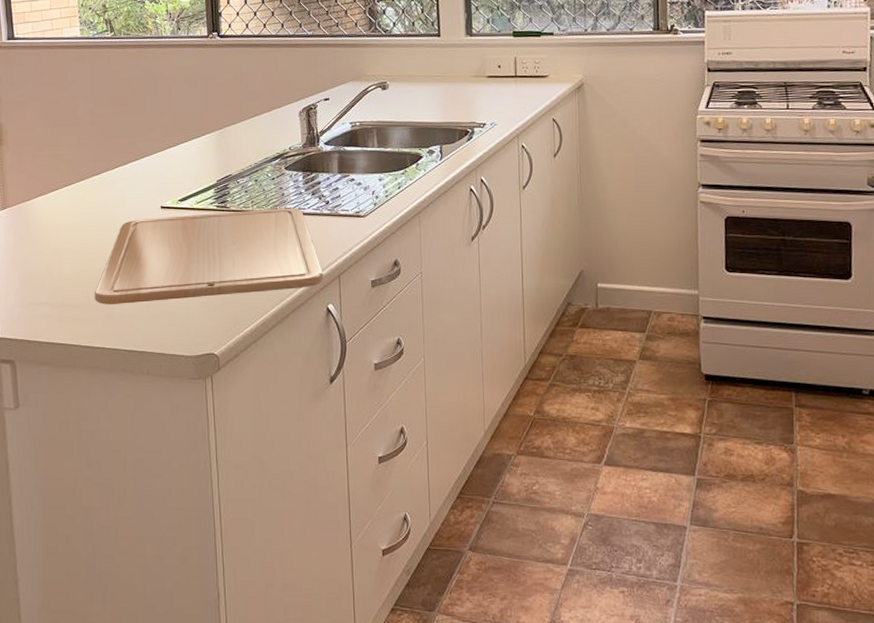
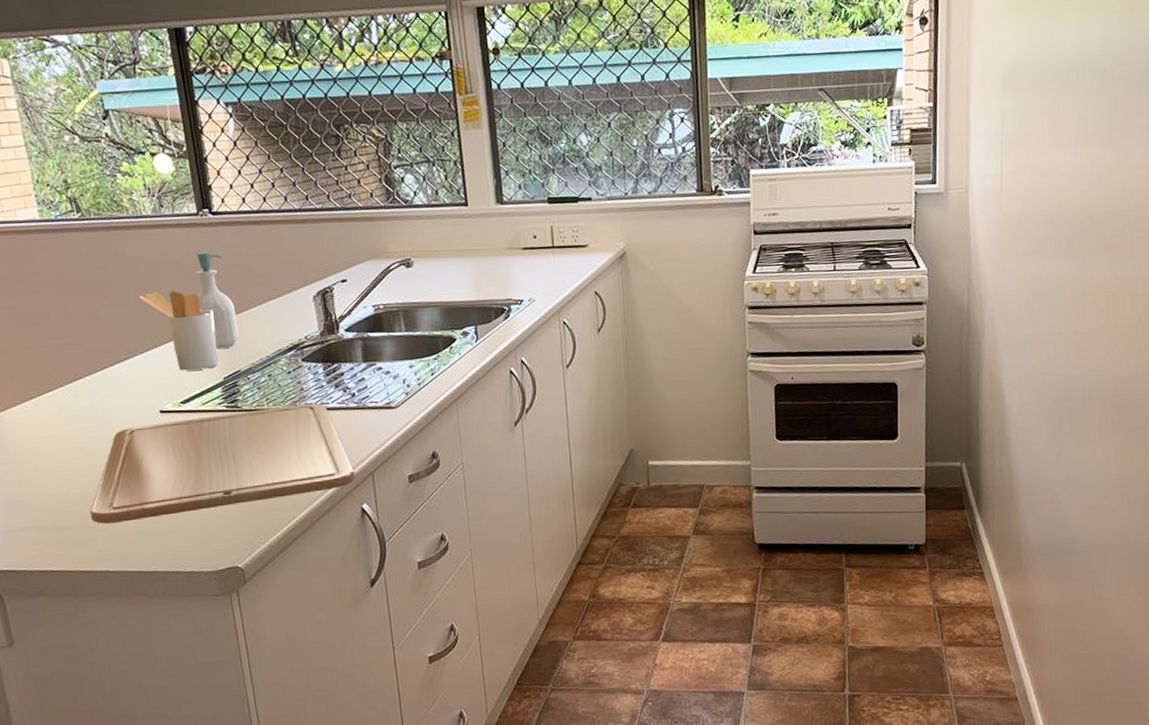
utensil holder: none [152,102,214,172] -> present [138,291,218,371]
soap bottle: none [201,70,233,154] -> present [195,252,239,348]

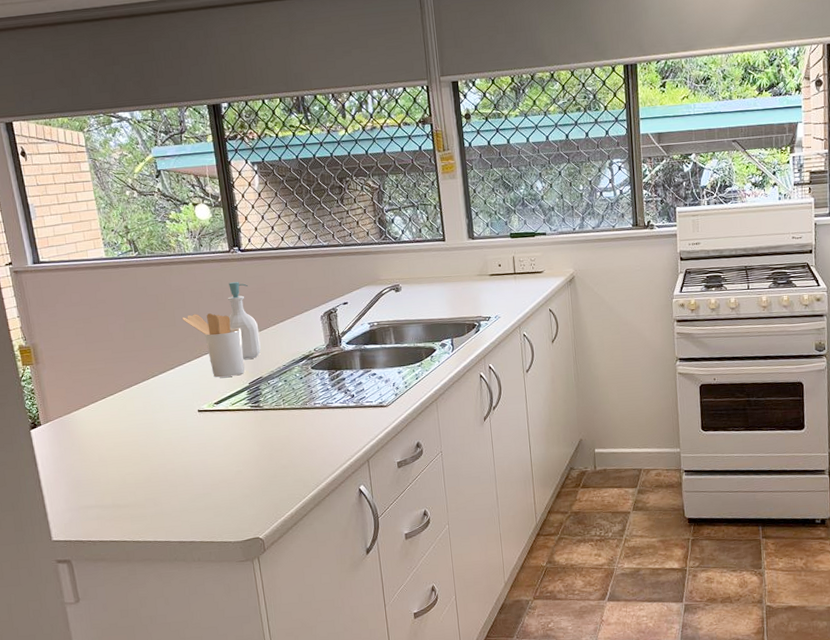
chopping board: present [90,403,355,524] -> none [142,403,354,503]

